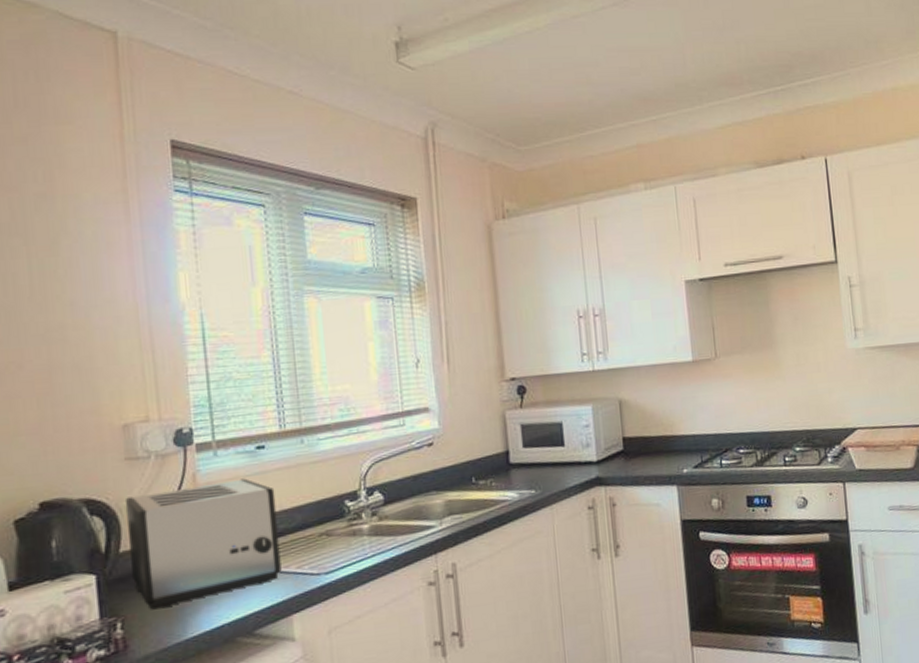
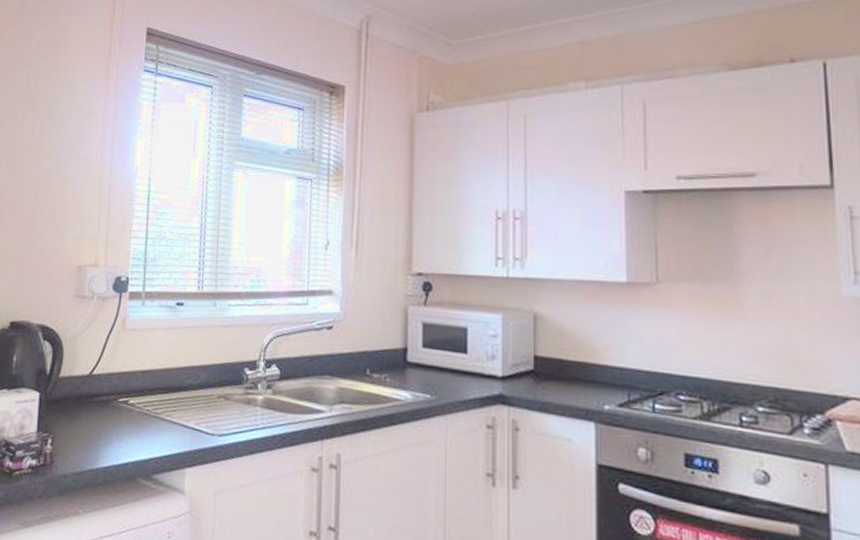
toaster: present [124,478,282,610] -> none [65,329,186,434]

